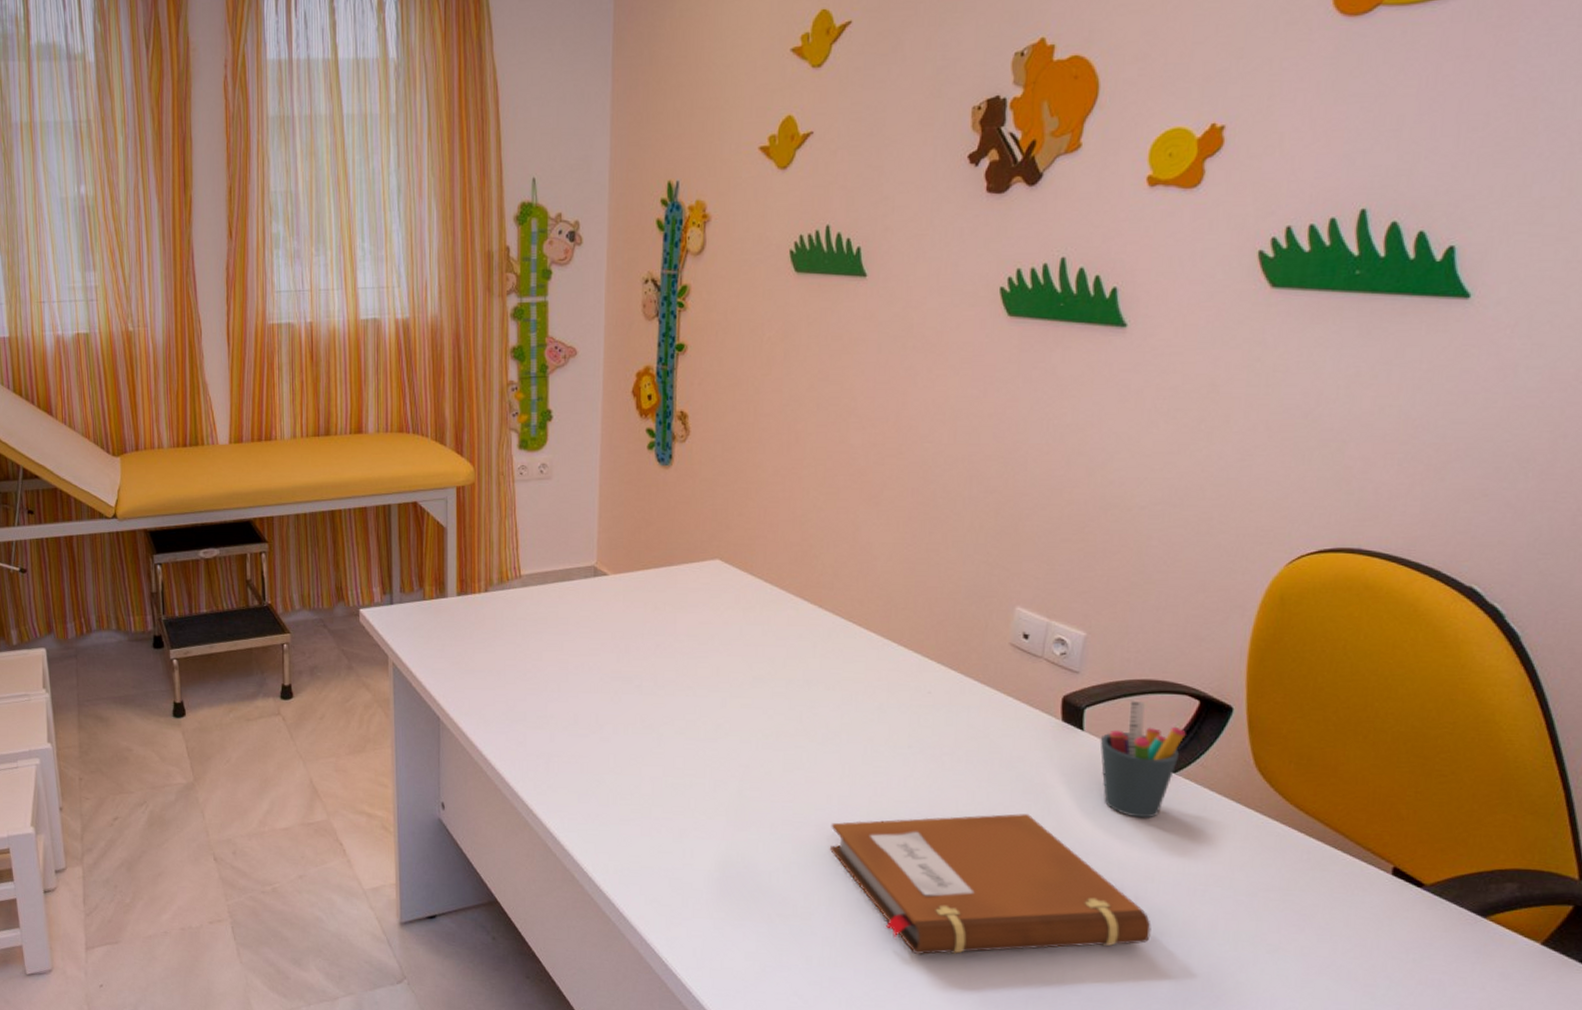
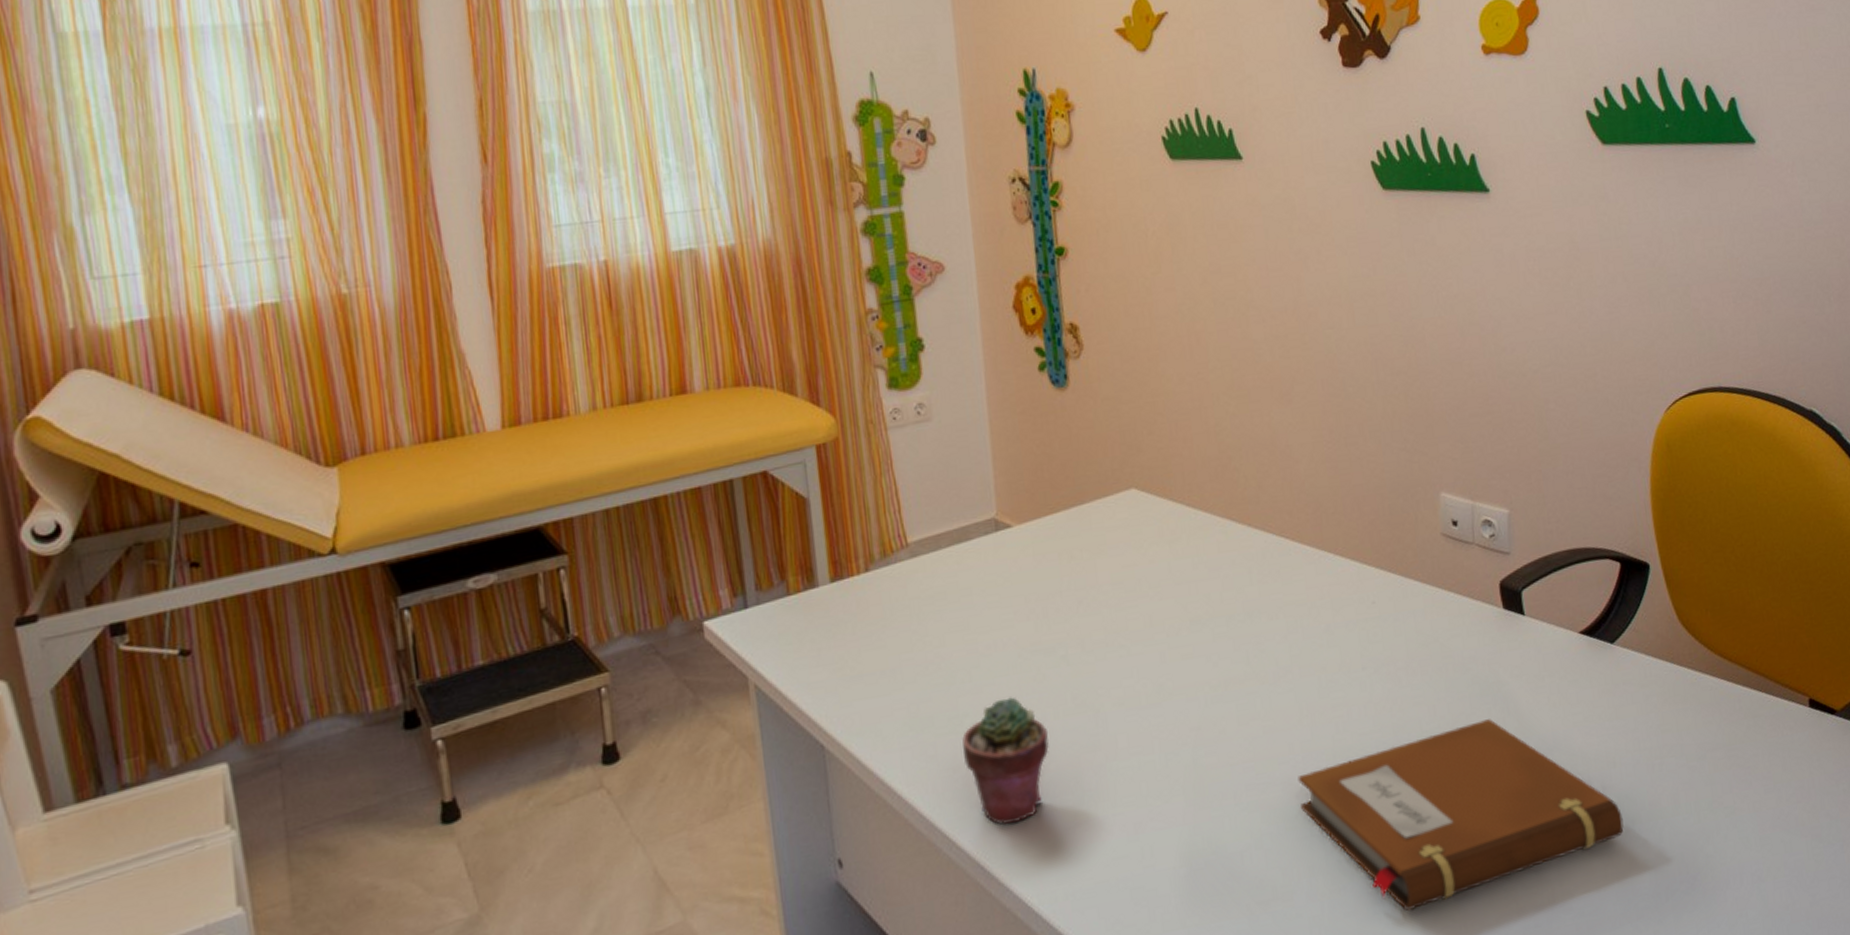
potted succulent: none [547,710,617,807] -> present [962,697,1049,826]
pen holder: present [1100,700,1186,818] -> none [1541,572,1615,699]

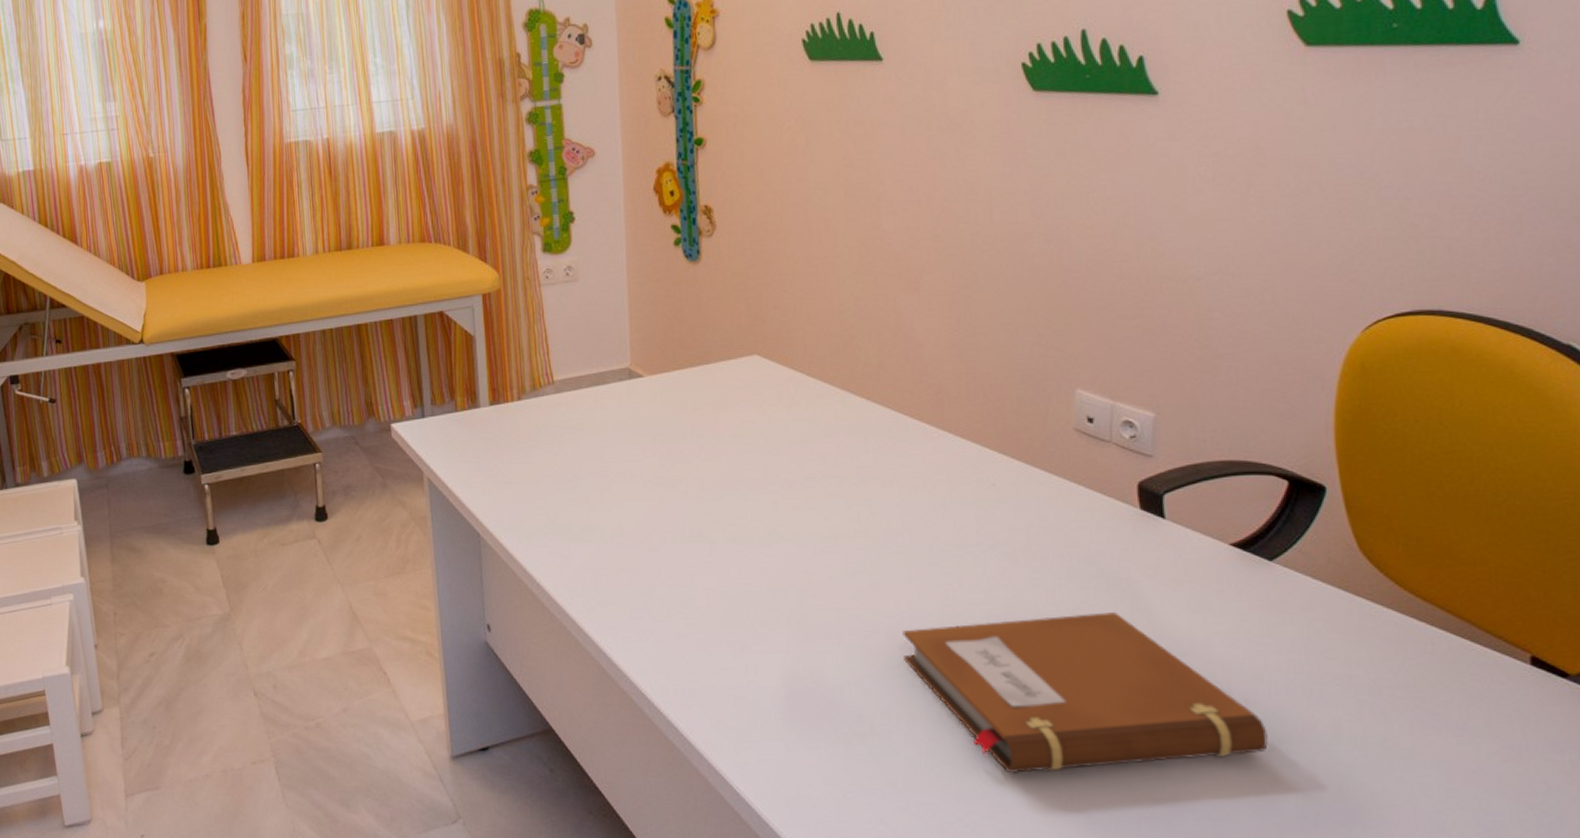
potted succulent: present [962,697,1049,826] -> none [592,519,667,623]

